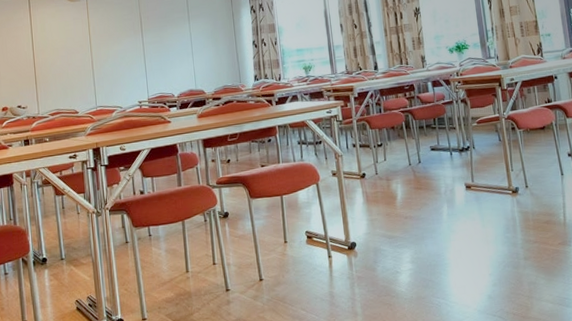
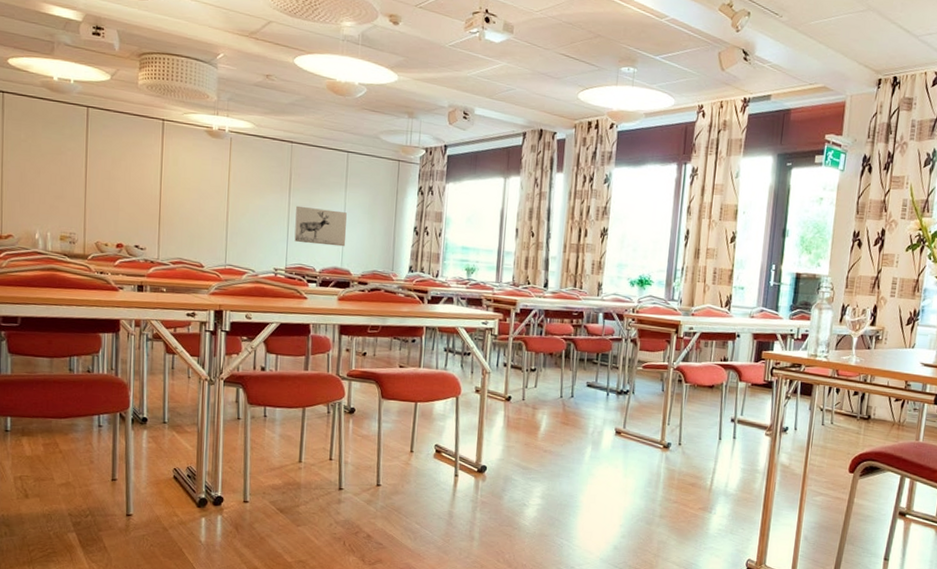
wall art: none [149,40,197,75] -> present [294,205,347,247]

